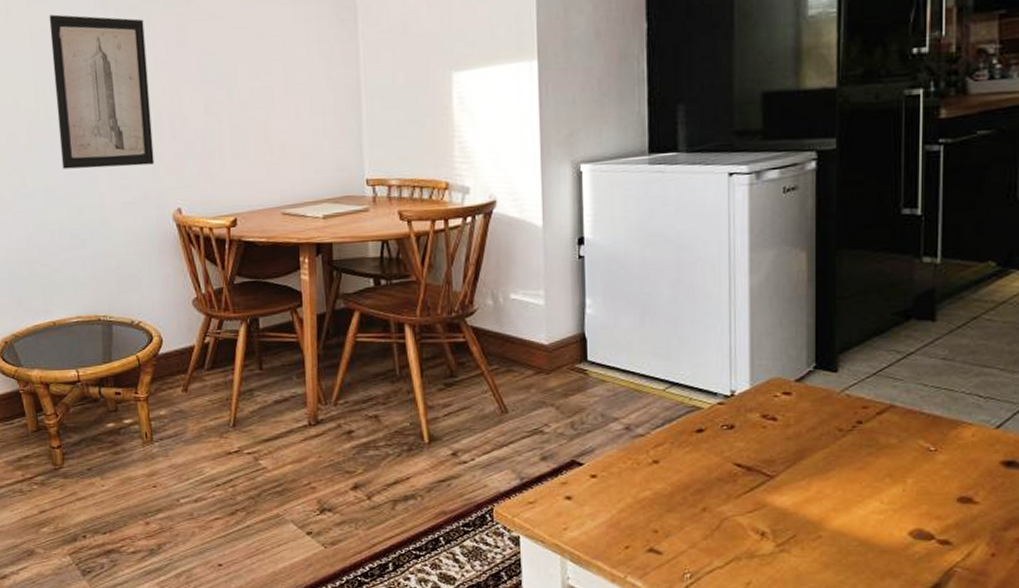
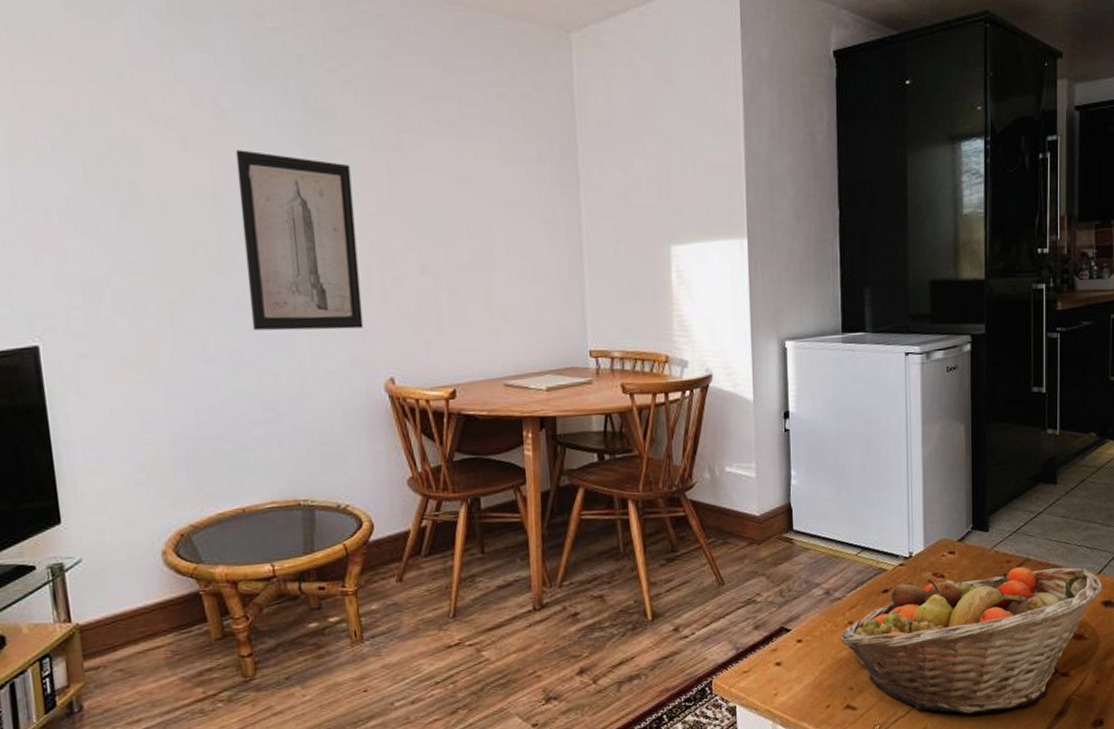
fruit basket: none [642,413,1003,574] -> present [840,566,1103,714]

